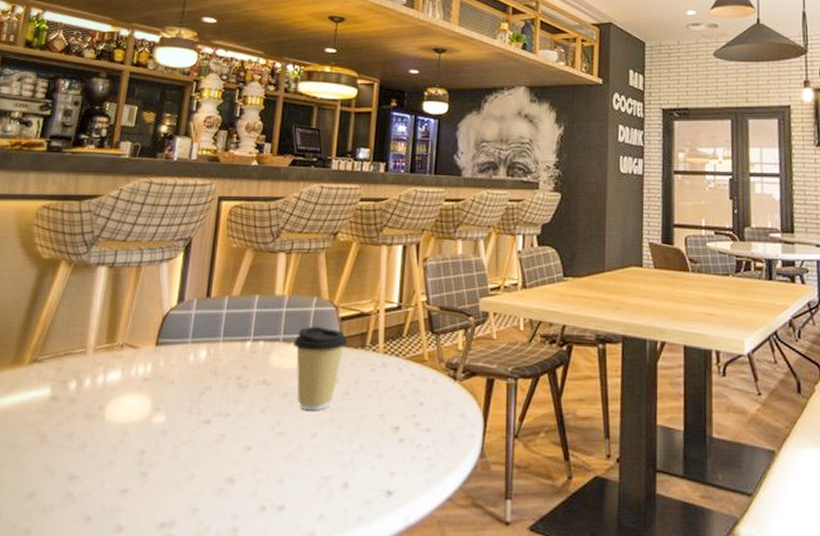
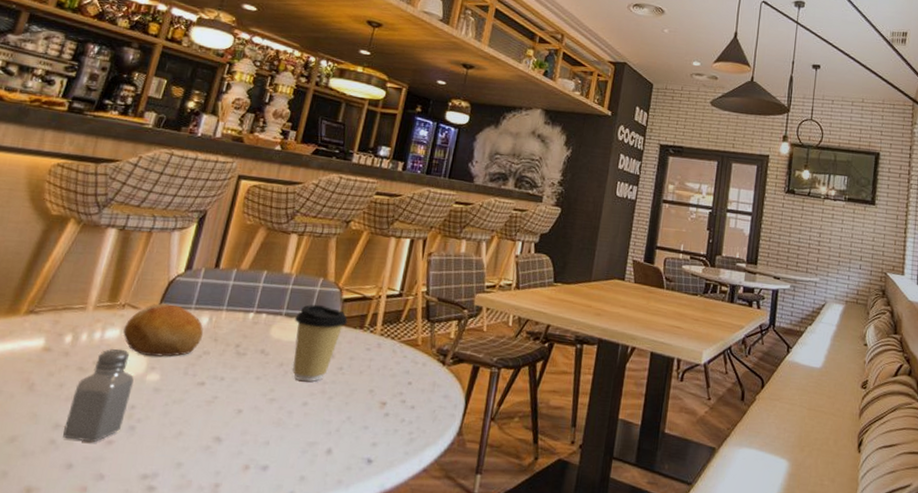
saltshaker: none [79,391,140,492] -> present [63,348,134,442]
bread roll: none [125,340,203,396] -> present [123,303,204,357]

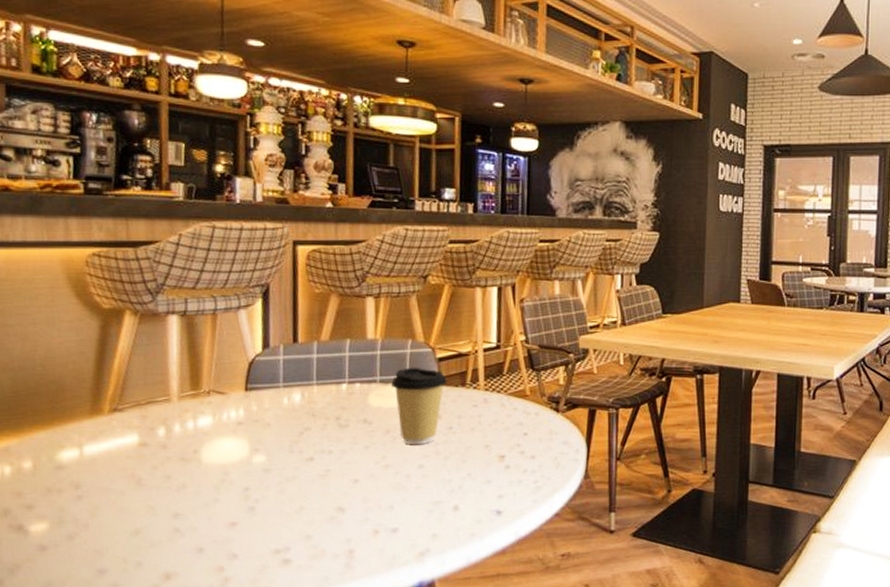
saltshaker: present [63,348,134,442] -> none [183,435,242,526]
bread roll: present [123,303,204,357] -> none [215,385,300,438]

